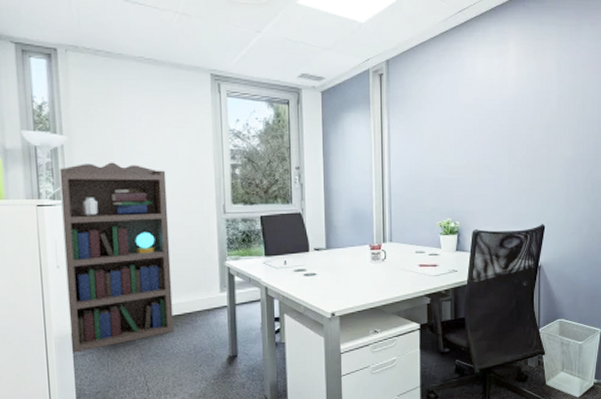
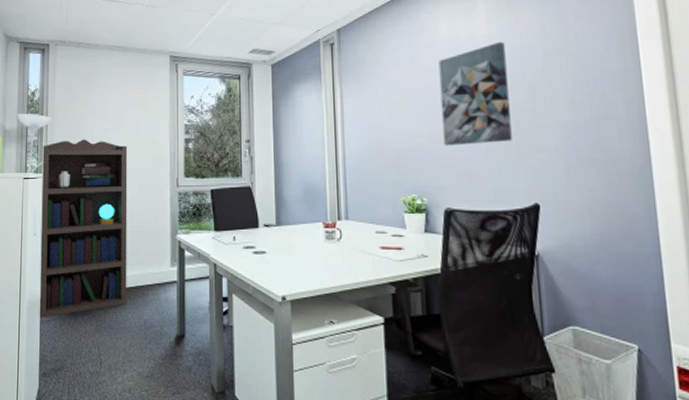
wall art: none [475,84,529,176] -> present [438,41,512,146]

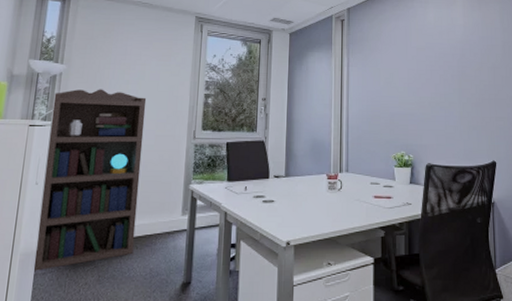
wall art: present [438,41,512,146] -> none [426,31,478,112]

